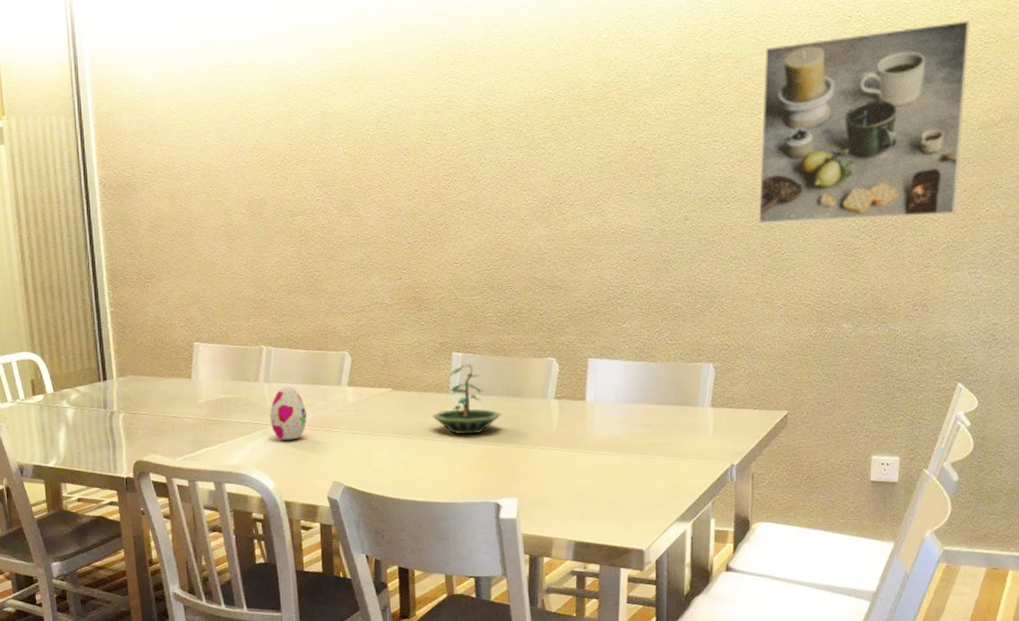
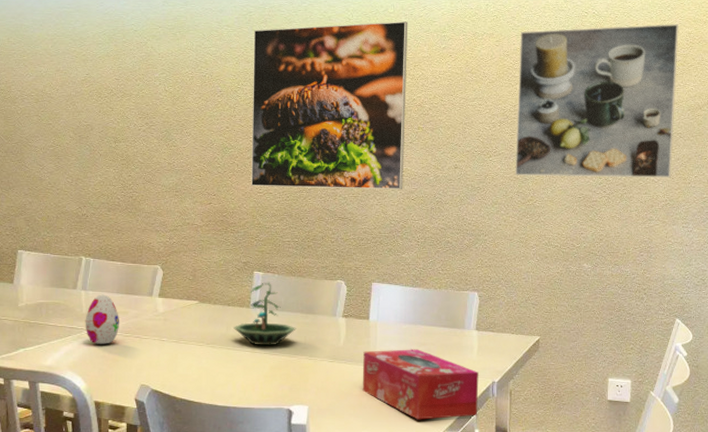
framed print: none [442,47,626,257] -> present [251,21,408,190]
tissue box: none [578,431,715,510] -> present [362,349,479,420]

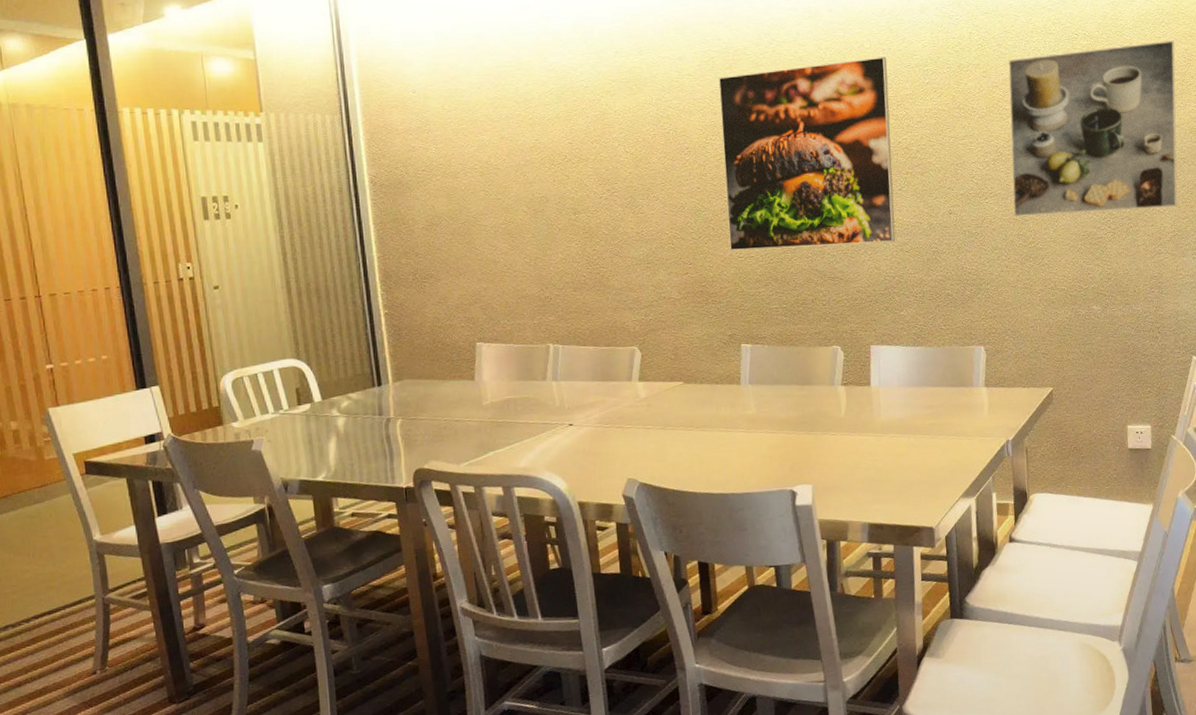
decorative egg: present [85,294,120,344] -> none [559,383,599,439]
terrarium: present [234,282,296,346] -> none [724,354,793,425]
tissue box: present [362,349,479,420] -> none [867,412,994,489]

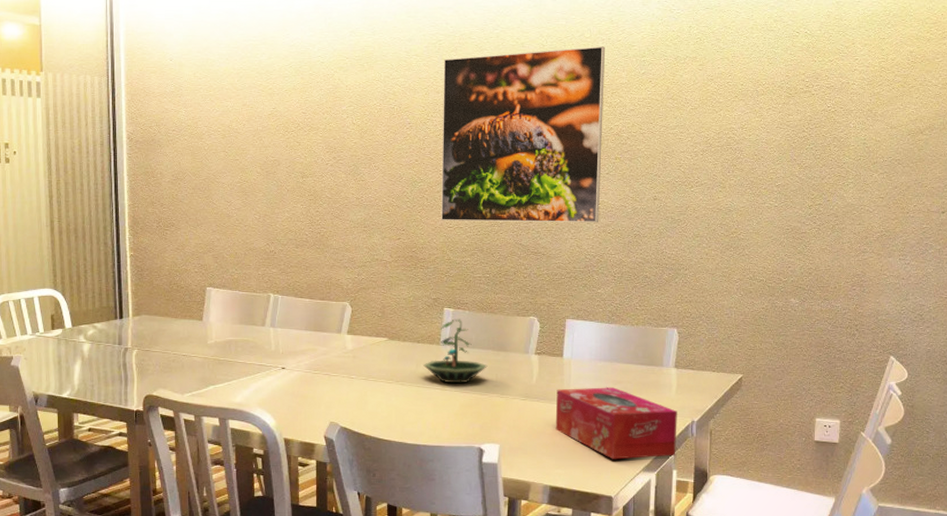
terrarium: none [724,354,793,425] -> present [423,319,488,384]
tissue box: none [867,412,994,489] -> present [555,387,677,460]
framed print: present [1008,41,1178,217] -> none [718,42,899,208]

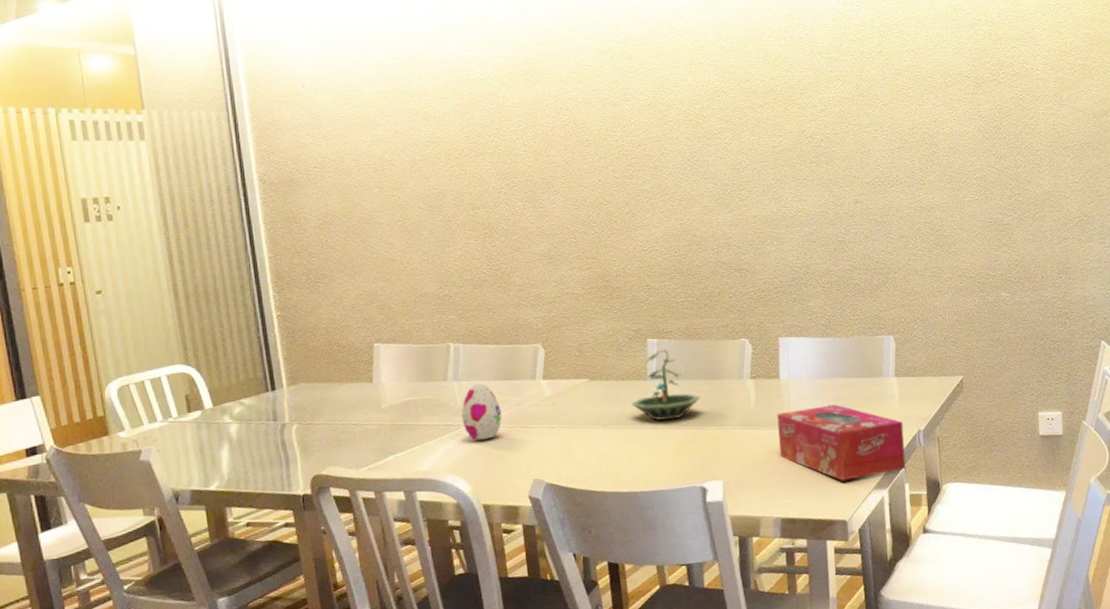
decorative egg: none [274,331,309,382] -> present [461,383,502,441]
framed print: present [441,46,606,223] -> none [617,45,802,245]

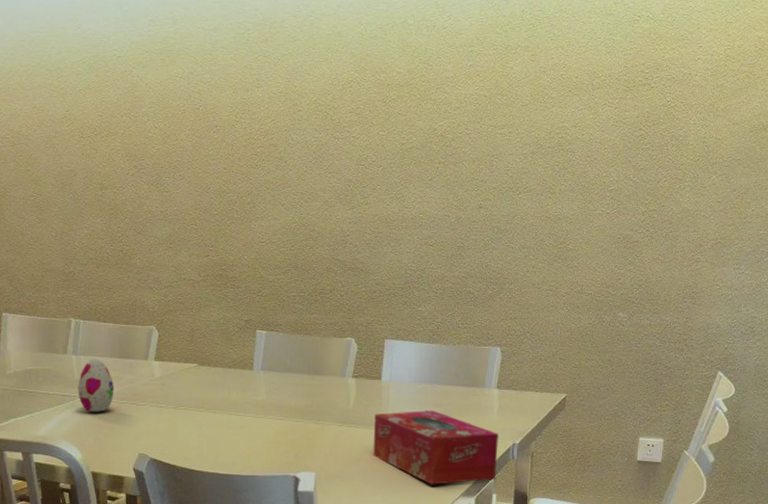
terrarium: present [631,349,701,421] -> none [236,341,303,411]

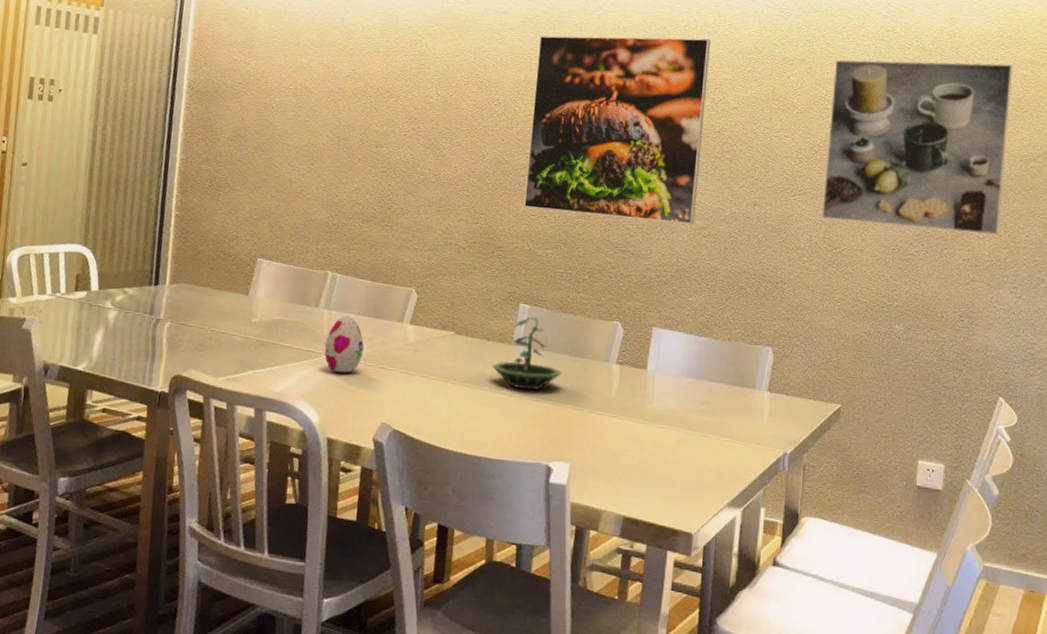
terrarium: none [236,341,303,411] -> present [492,316,563,390]
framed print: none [252,35,430,236] -> present [524,35,711,225]
tissue box: present [373,410,499,485] -> none [633,405,769,492]
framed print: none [547,27,747,215] -> present [821,59,1012,235]

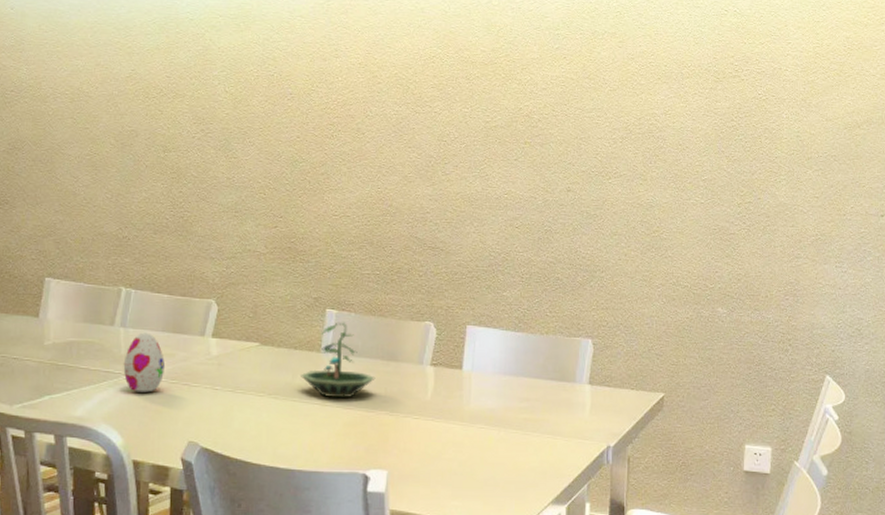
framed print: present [524,35,711,225] -> none [325,15,516,216]
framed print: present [821,59,1012,235] -> none [638,26,835,209]

